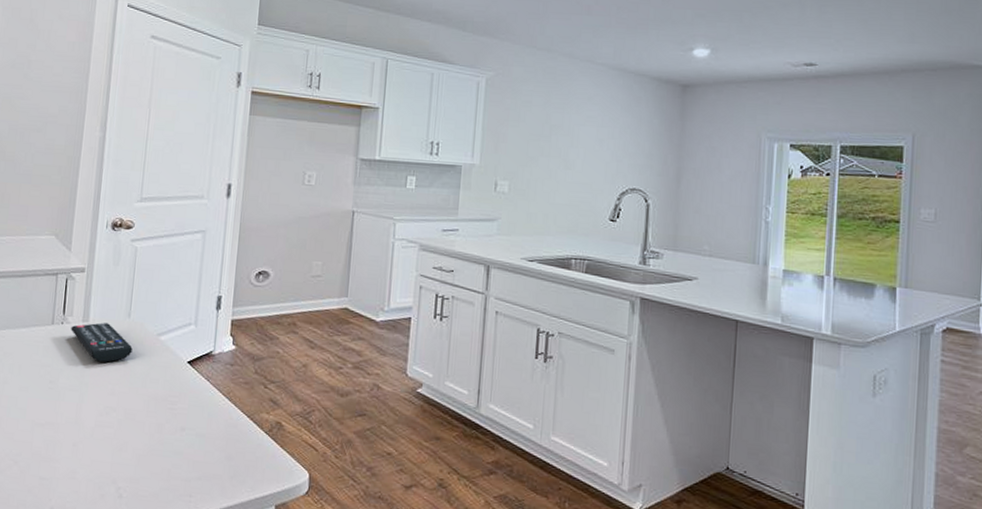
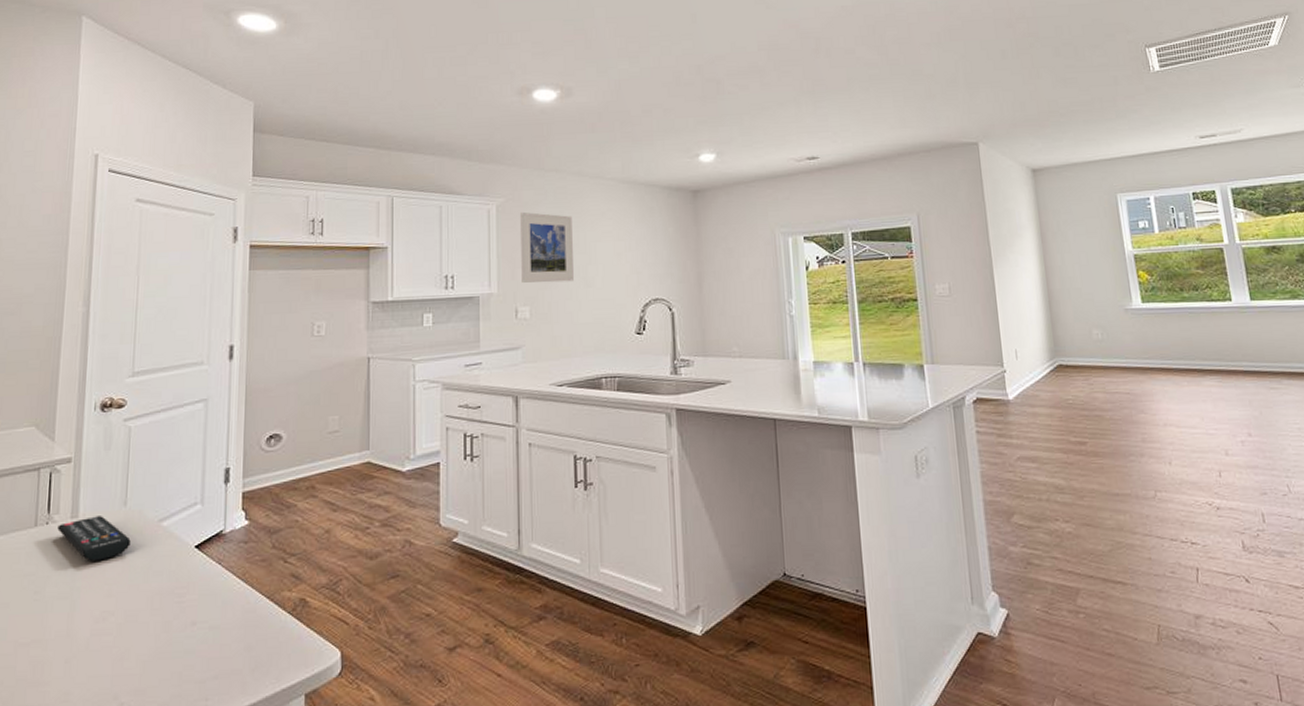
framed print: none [503,88,559,162] -> present [519,212,574,283]

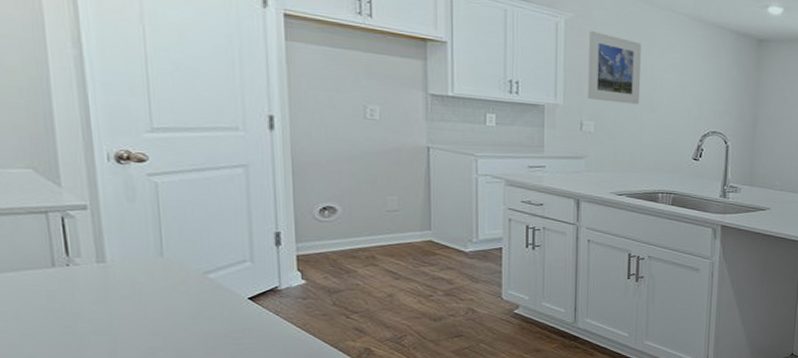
remote control: present [57,516,131,561] -> none [81,263,173,304]

